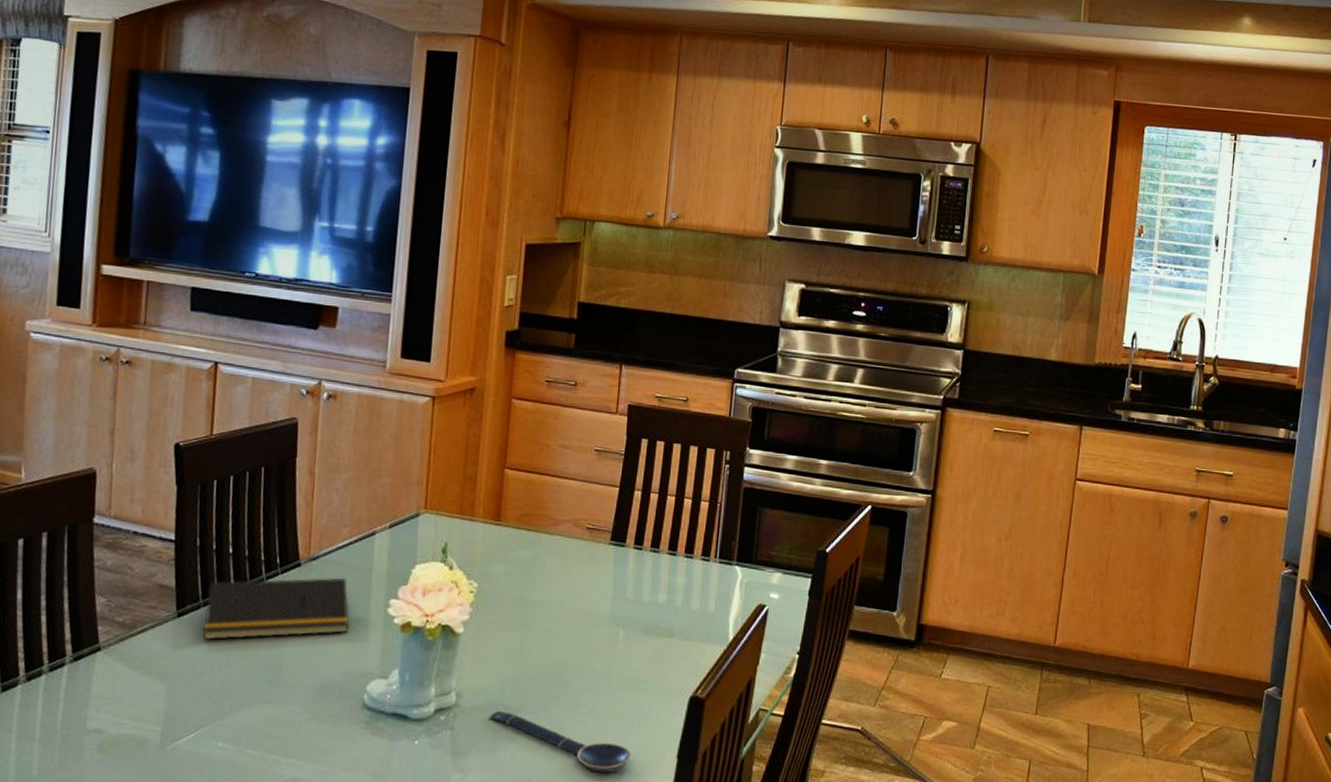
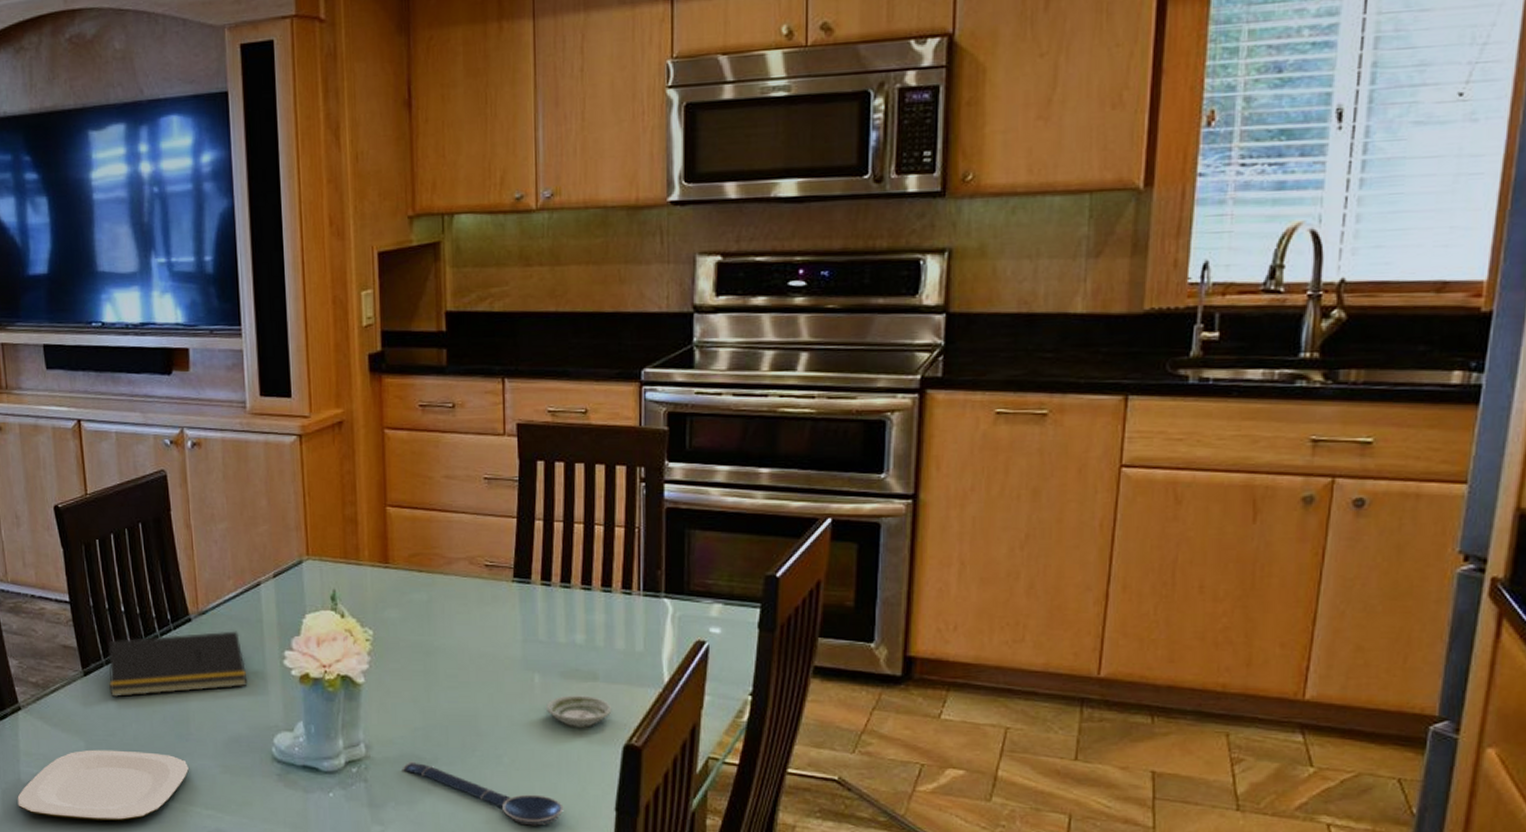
plate: none [77,694,275,770] -> present [17,749,189,821]
saucer: none [627,650,683,680] -> present [546,695,612,728]

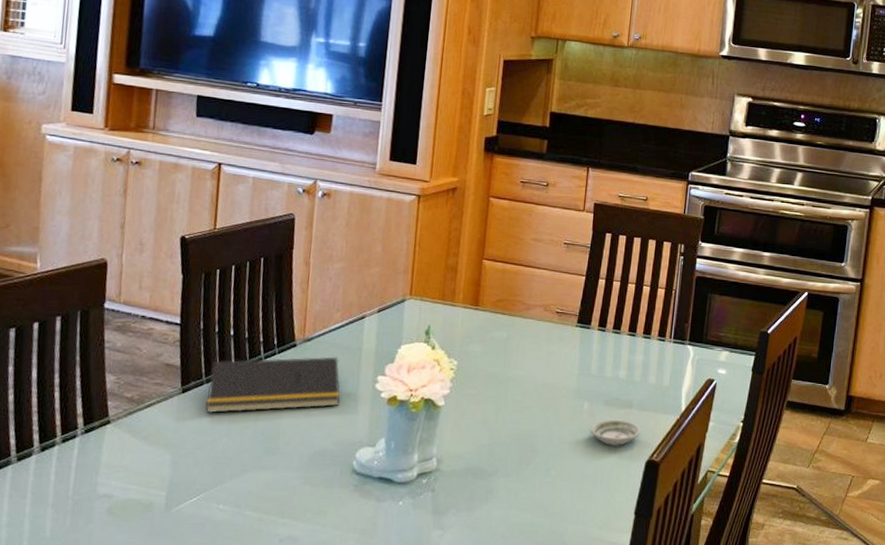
plate: present [17,749,189,821] -> none [88,462,271,530]
spoon: present [402,761,564,826] -> none [466,474,595,528]

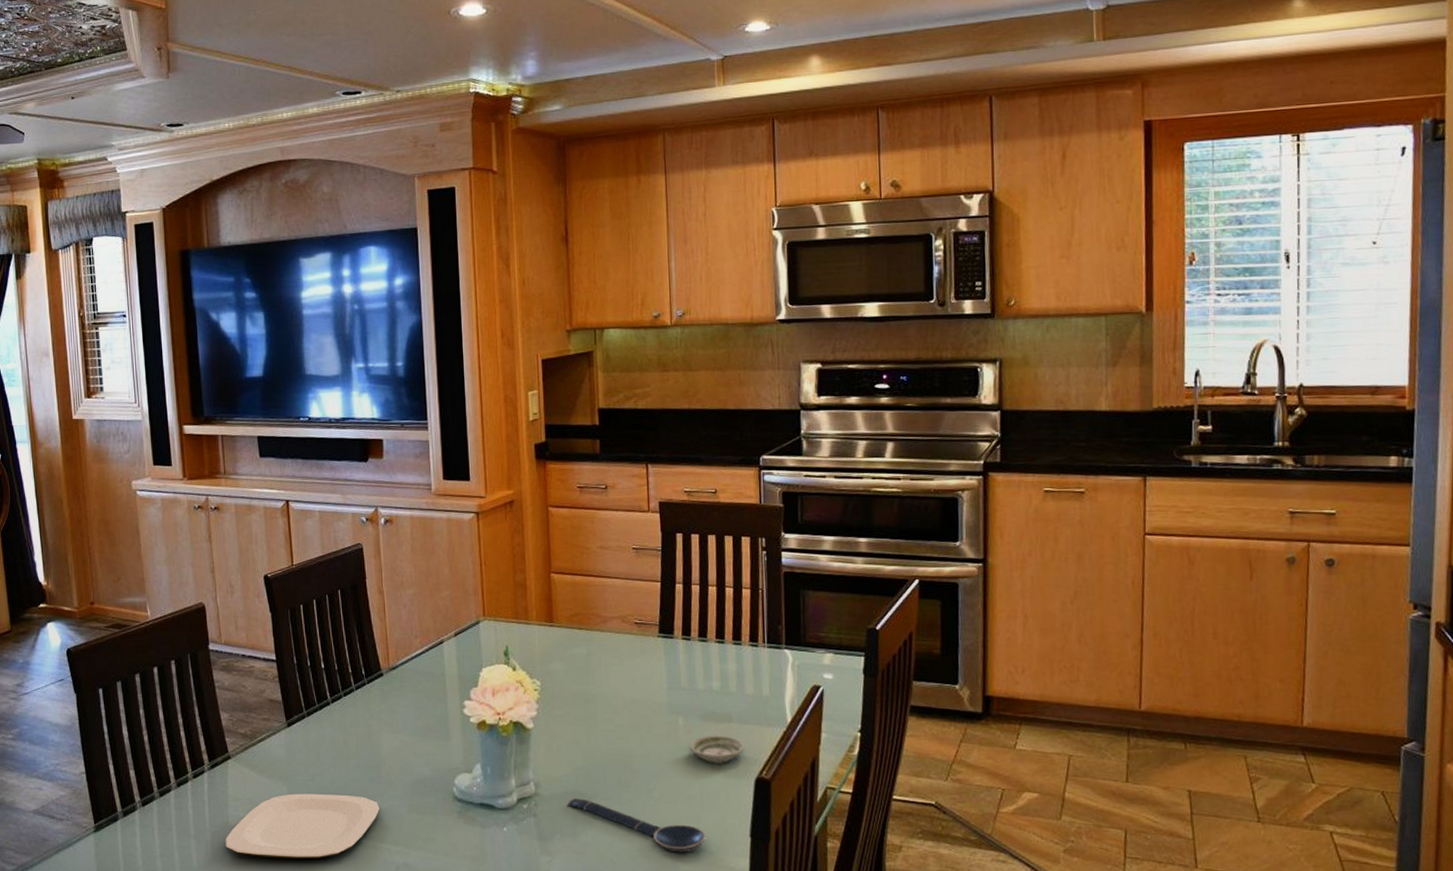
plate: none [88,462,271,530] -> present [225,793,380,859]
notepad: present [205,357,341,413] -> none [308,684,432,745]
spoon: none [466,474,595,528] -> present [566,797,706,853]

